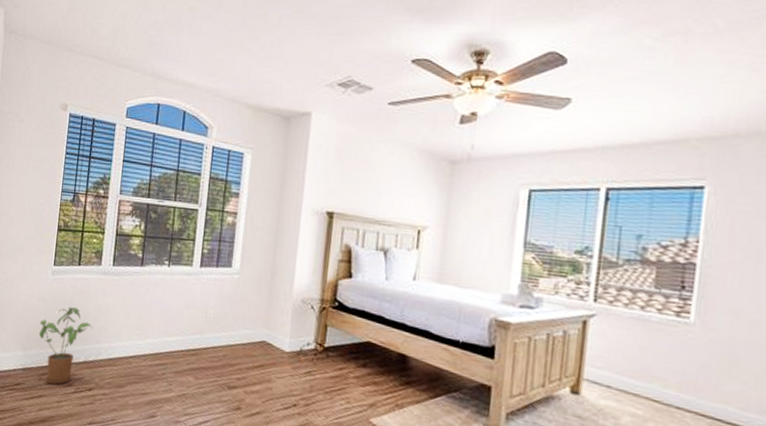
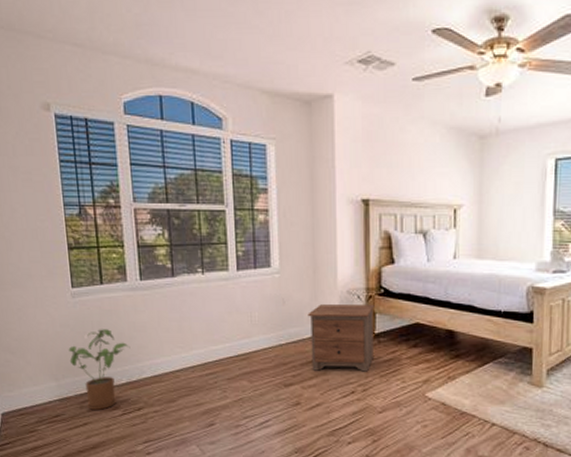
nightstand: none [257,310,327,386] -> present [307,304,375,372]

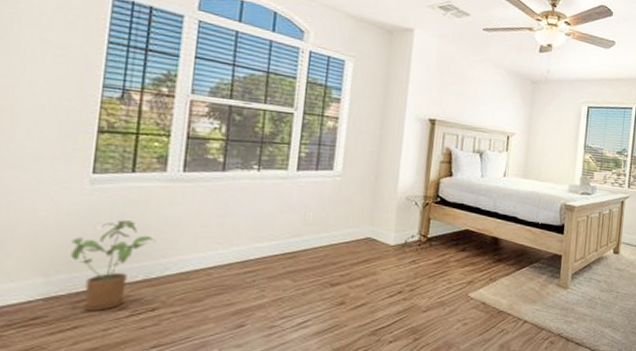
nightstand: present [307,304,375,372] -> none [361,208,430,273]

